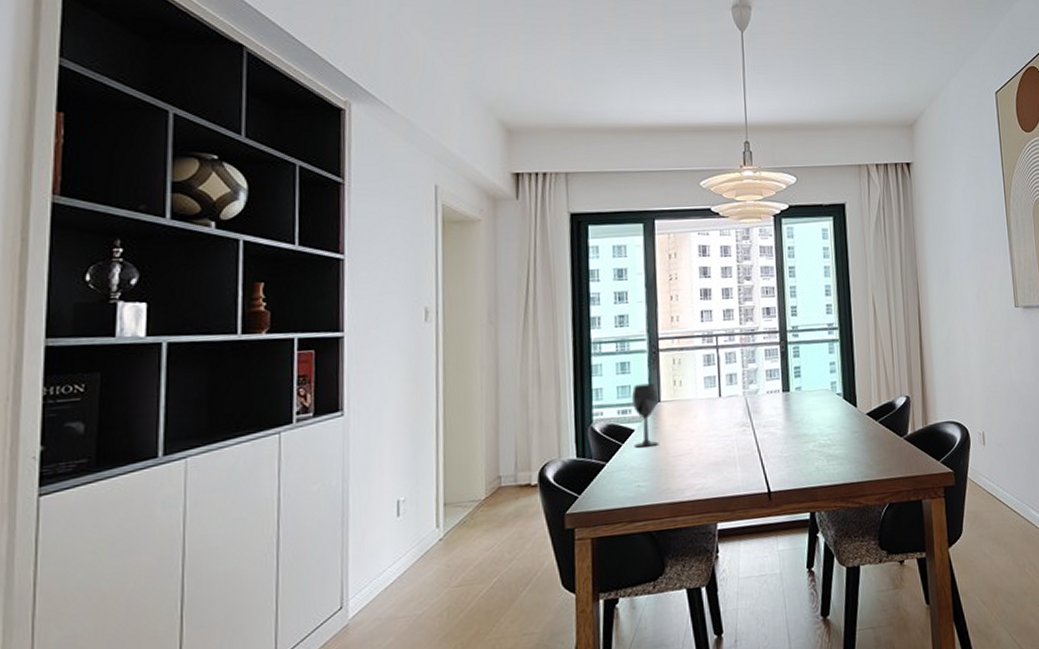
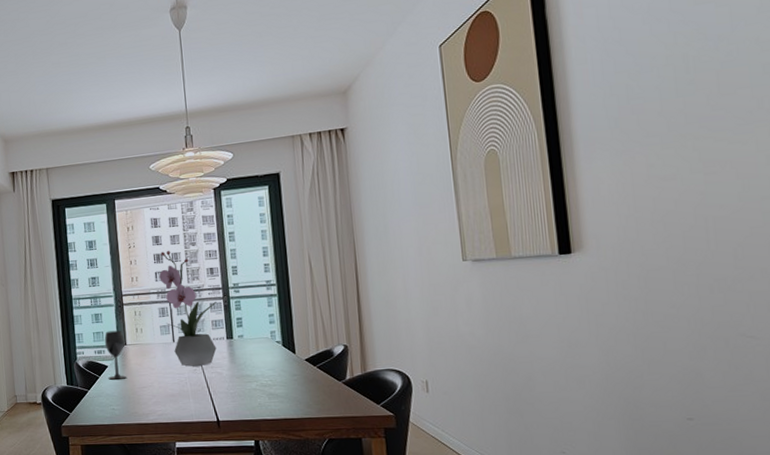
flower arrangement: none [706,284,773,427] -> present [159,250,217,367]

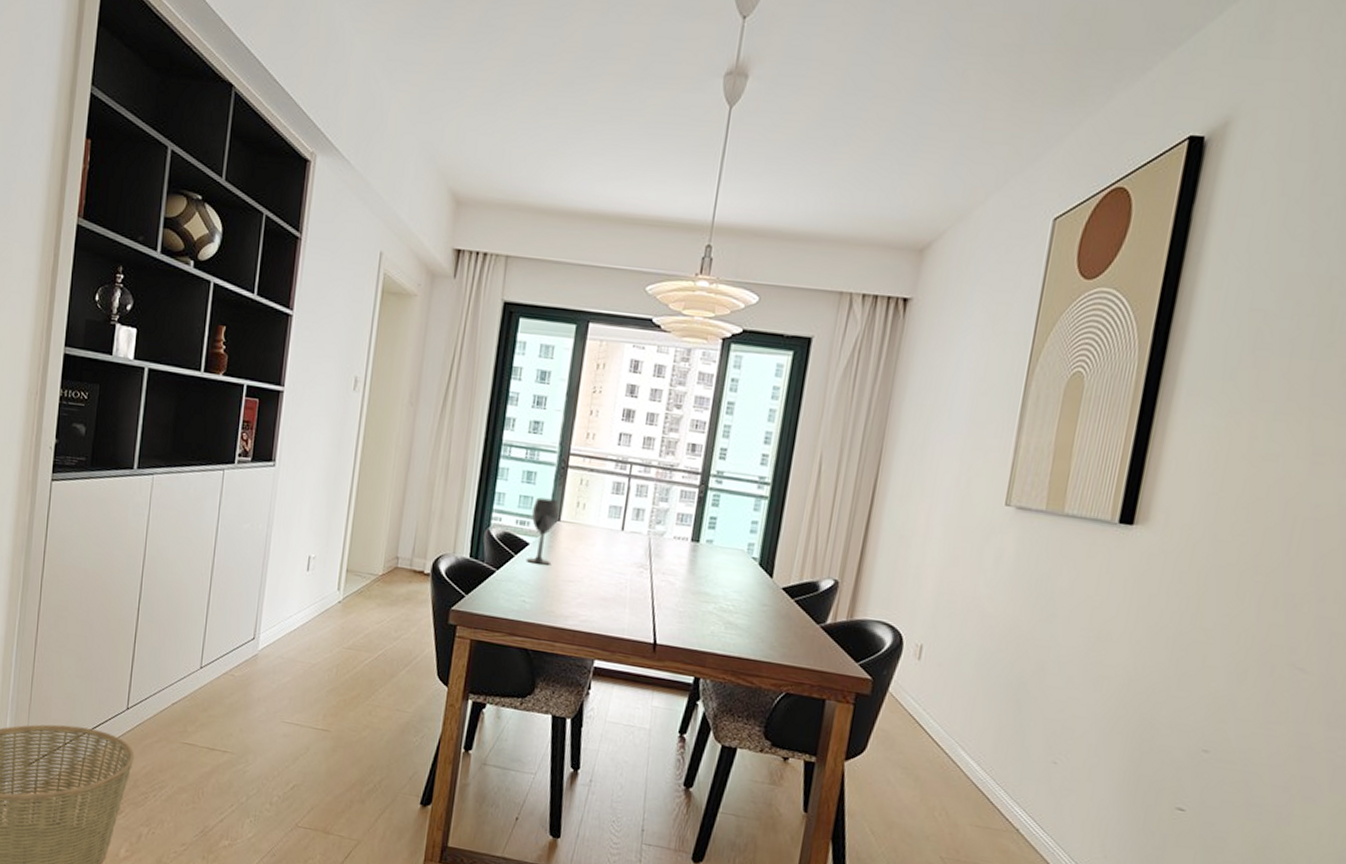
flower arrangement: present [159,250,217,367] -> none [619,407,690,569]

